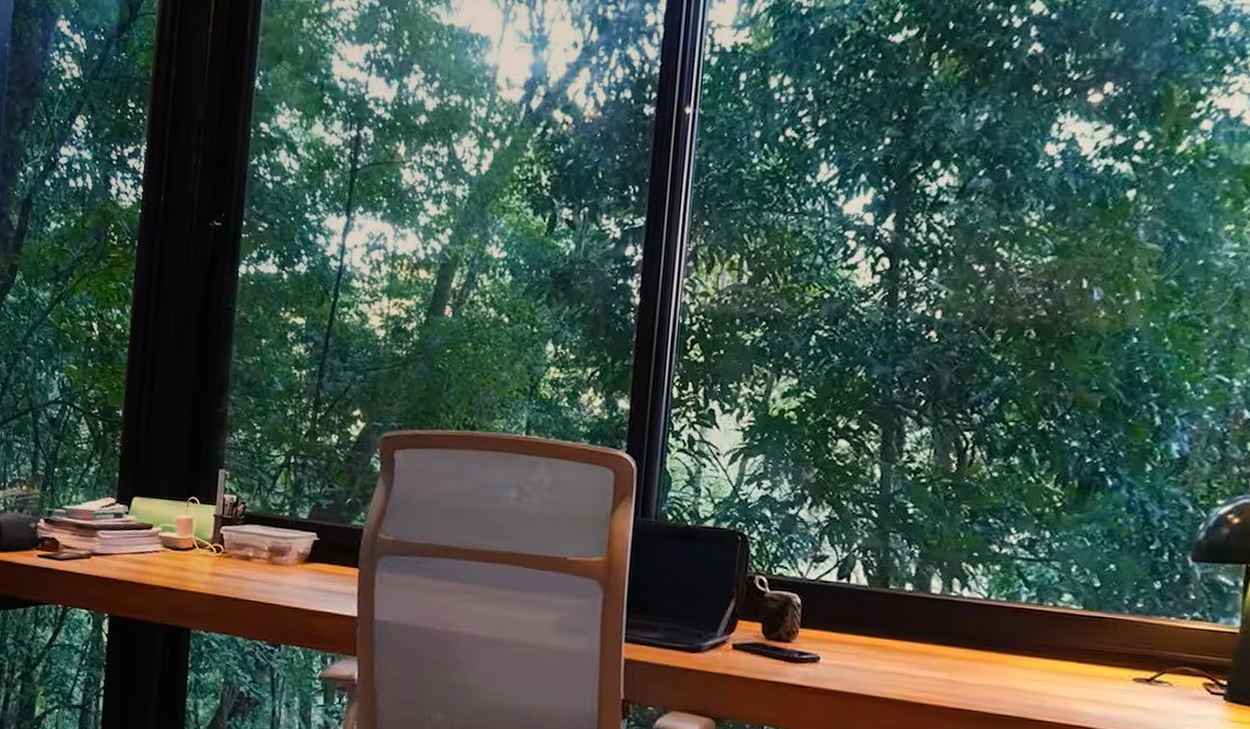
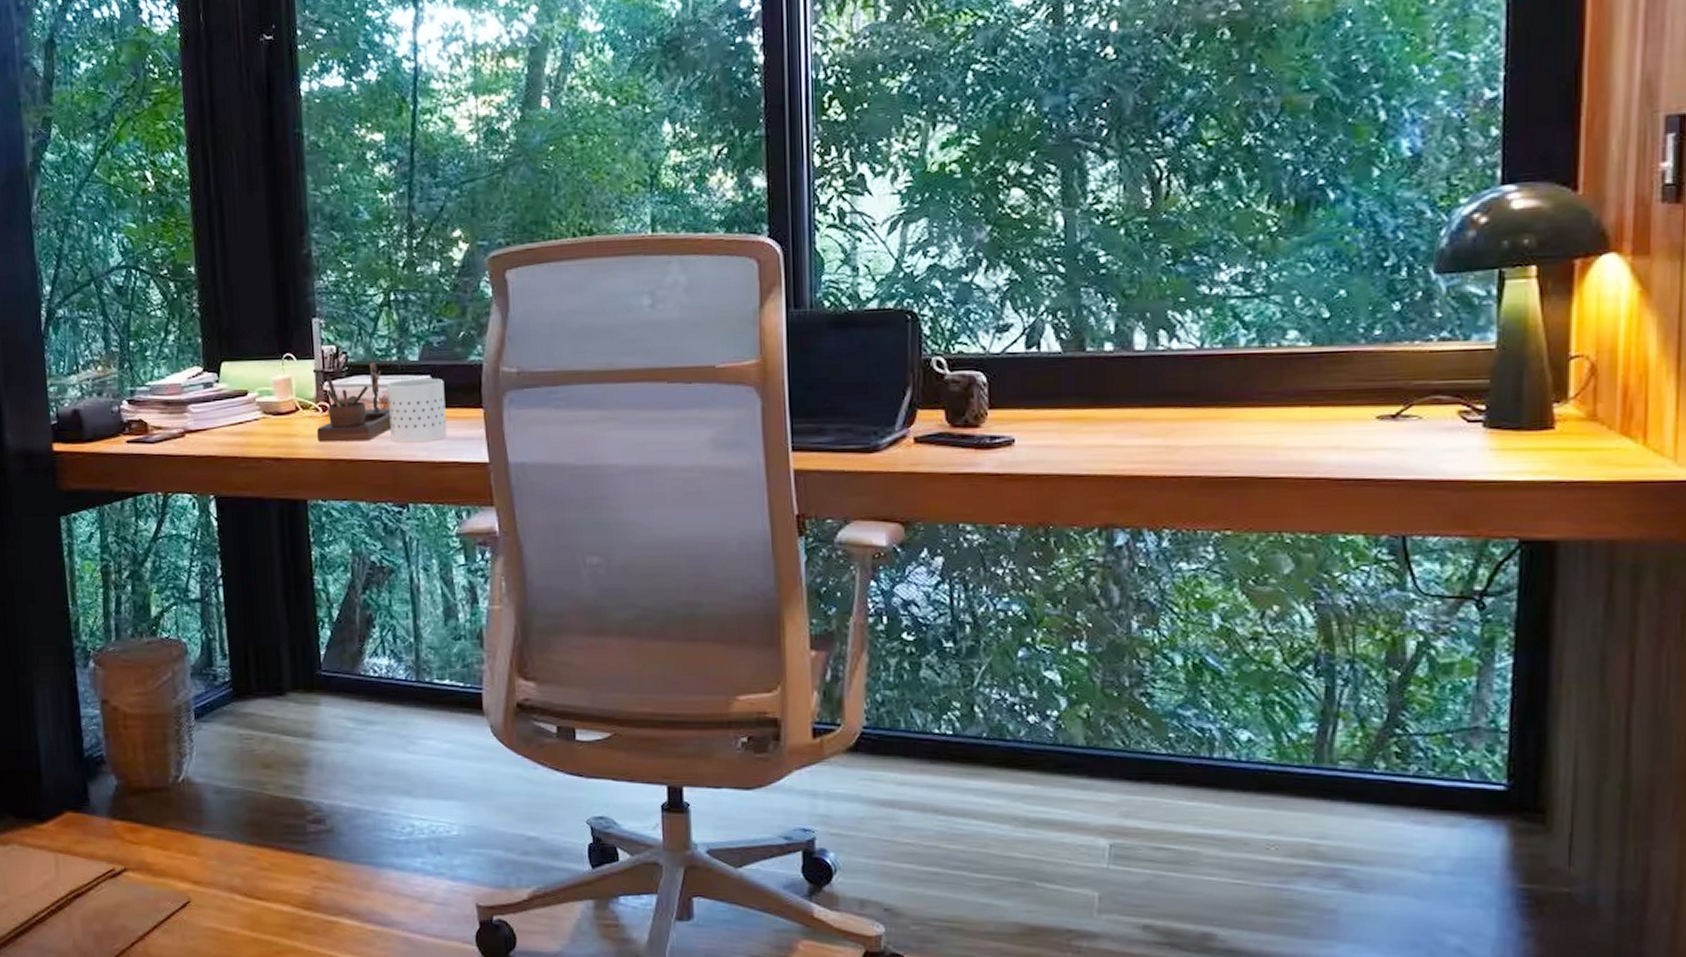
desk organizer: none [208,515,277,584] -> present [317,362,392,443]
mug: none [273,533,328,592] -> present [386,378,447,443]

